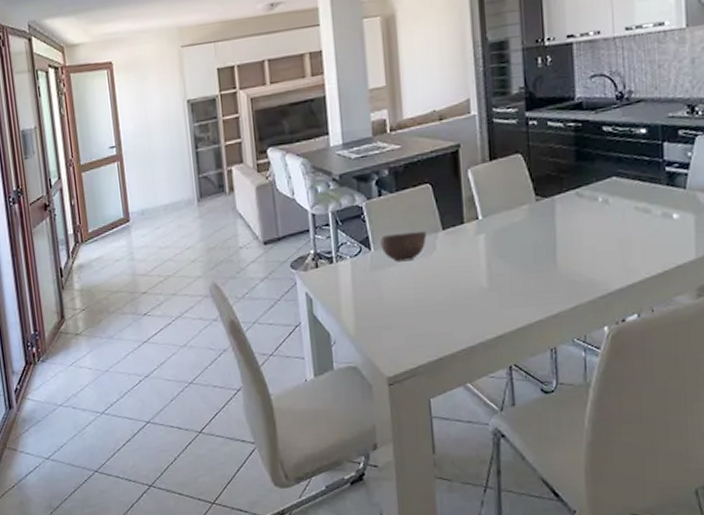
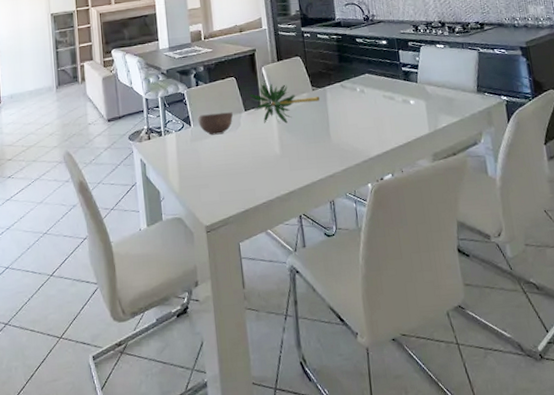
plant: none [450,191,546,246] -> present [250,83,321,124]

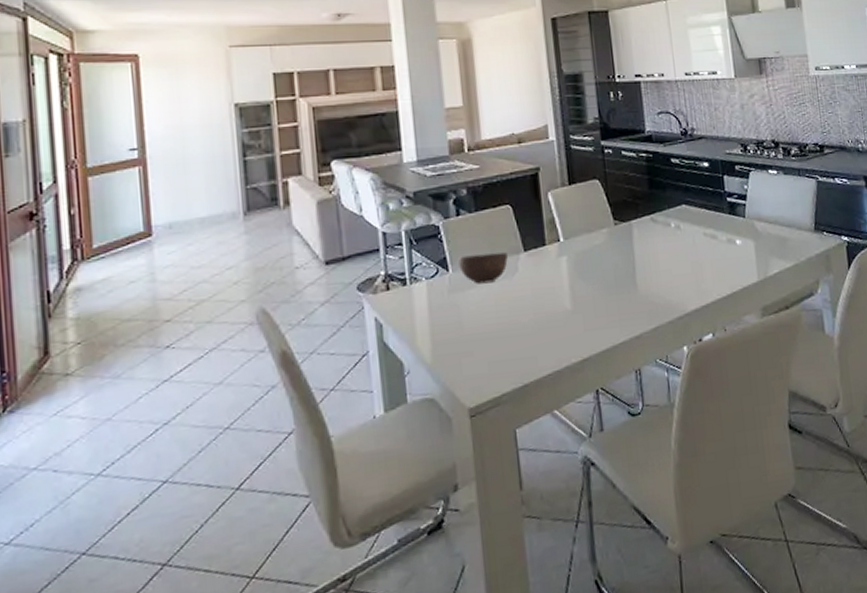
plant: present [250,83,321,124] -> none [531,214,625,269]

